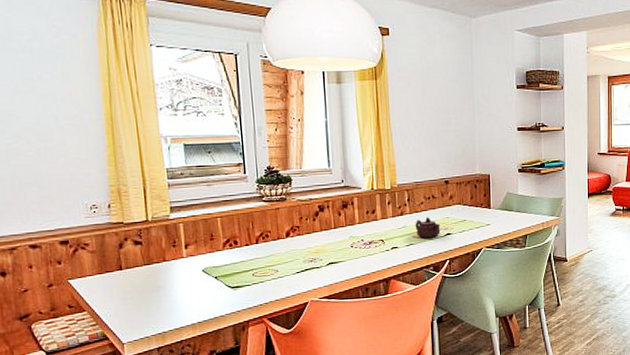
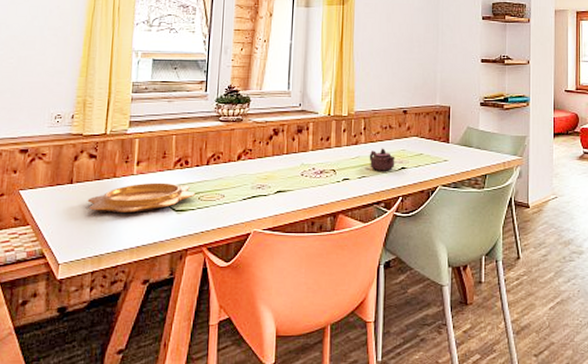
decorative bowl: none [140,262,249,294] -> present [87,182,196,213]

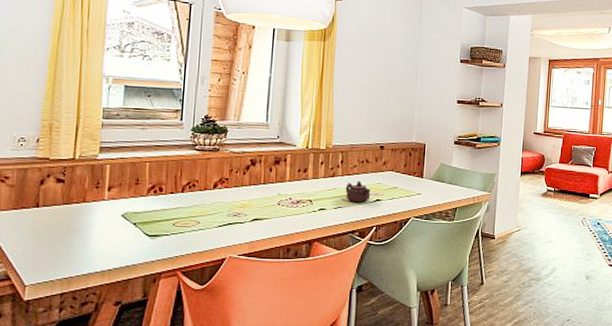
decorative bowl: present [87,182,196,213] -> none [55,208,170,237]

